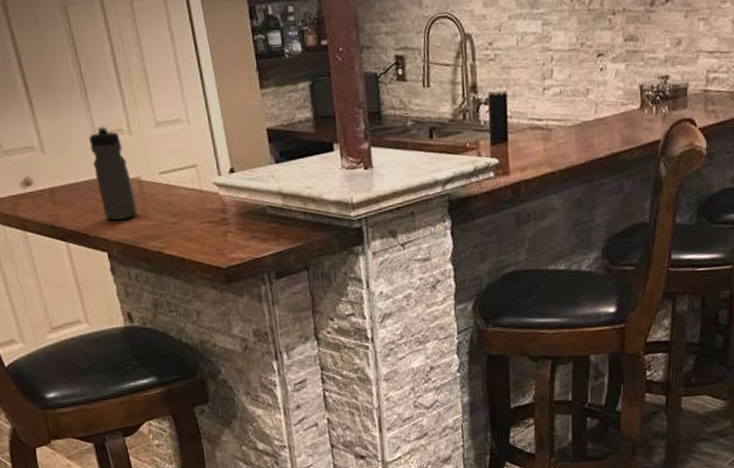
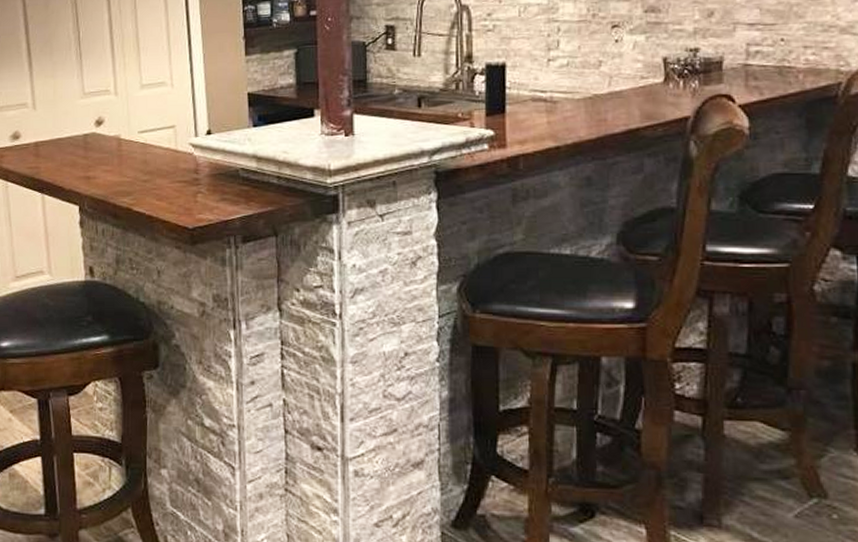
water bottle: present [89,126,138,220] -> none [77,87,113,175]

